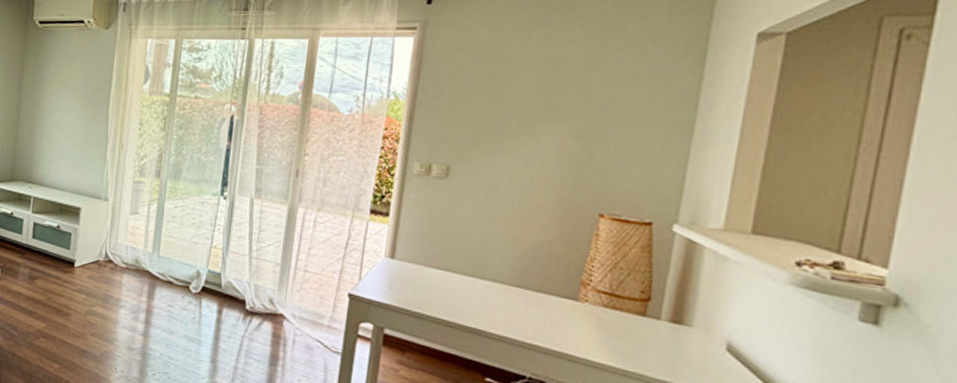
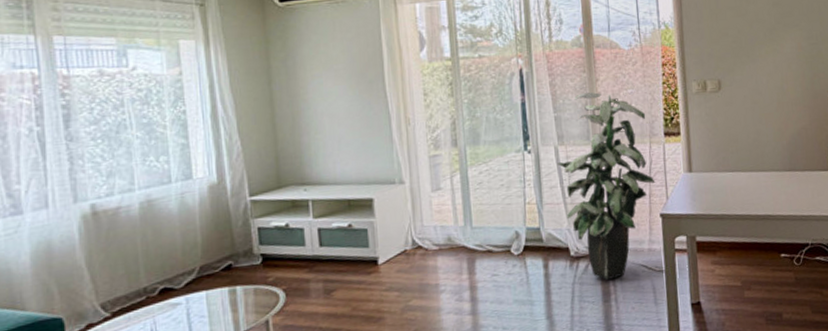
indoor plant: none [249,151,354,346] -> present [558,92,656,280]

